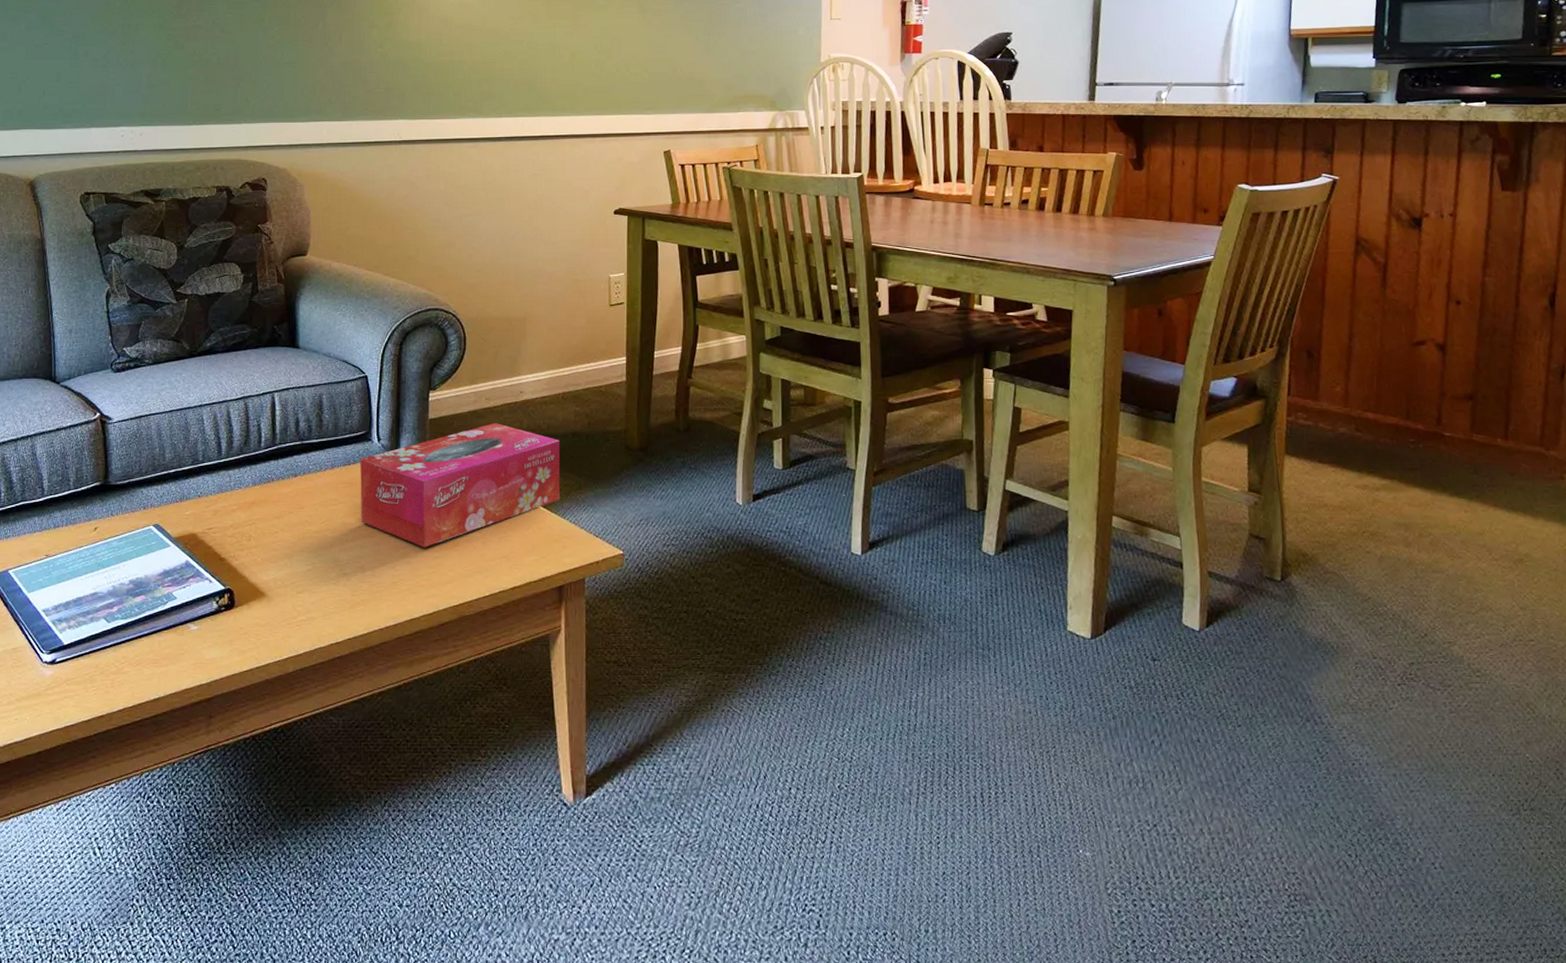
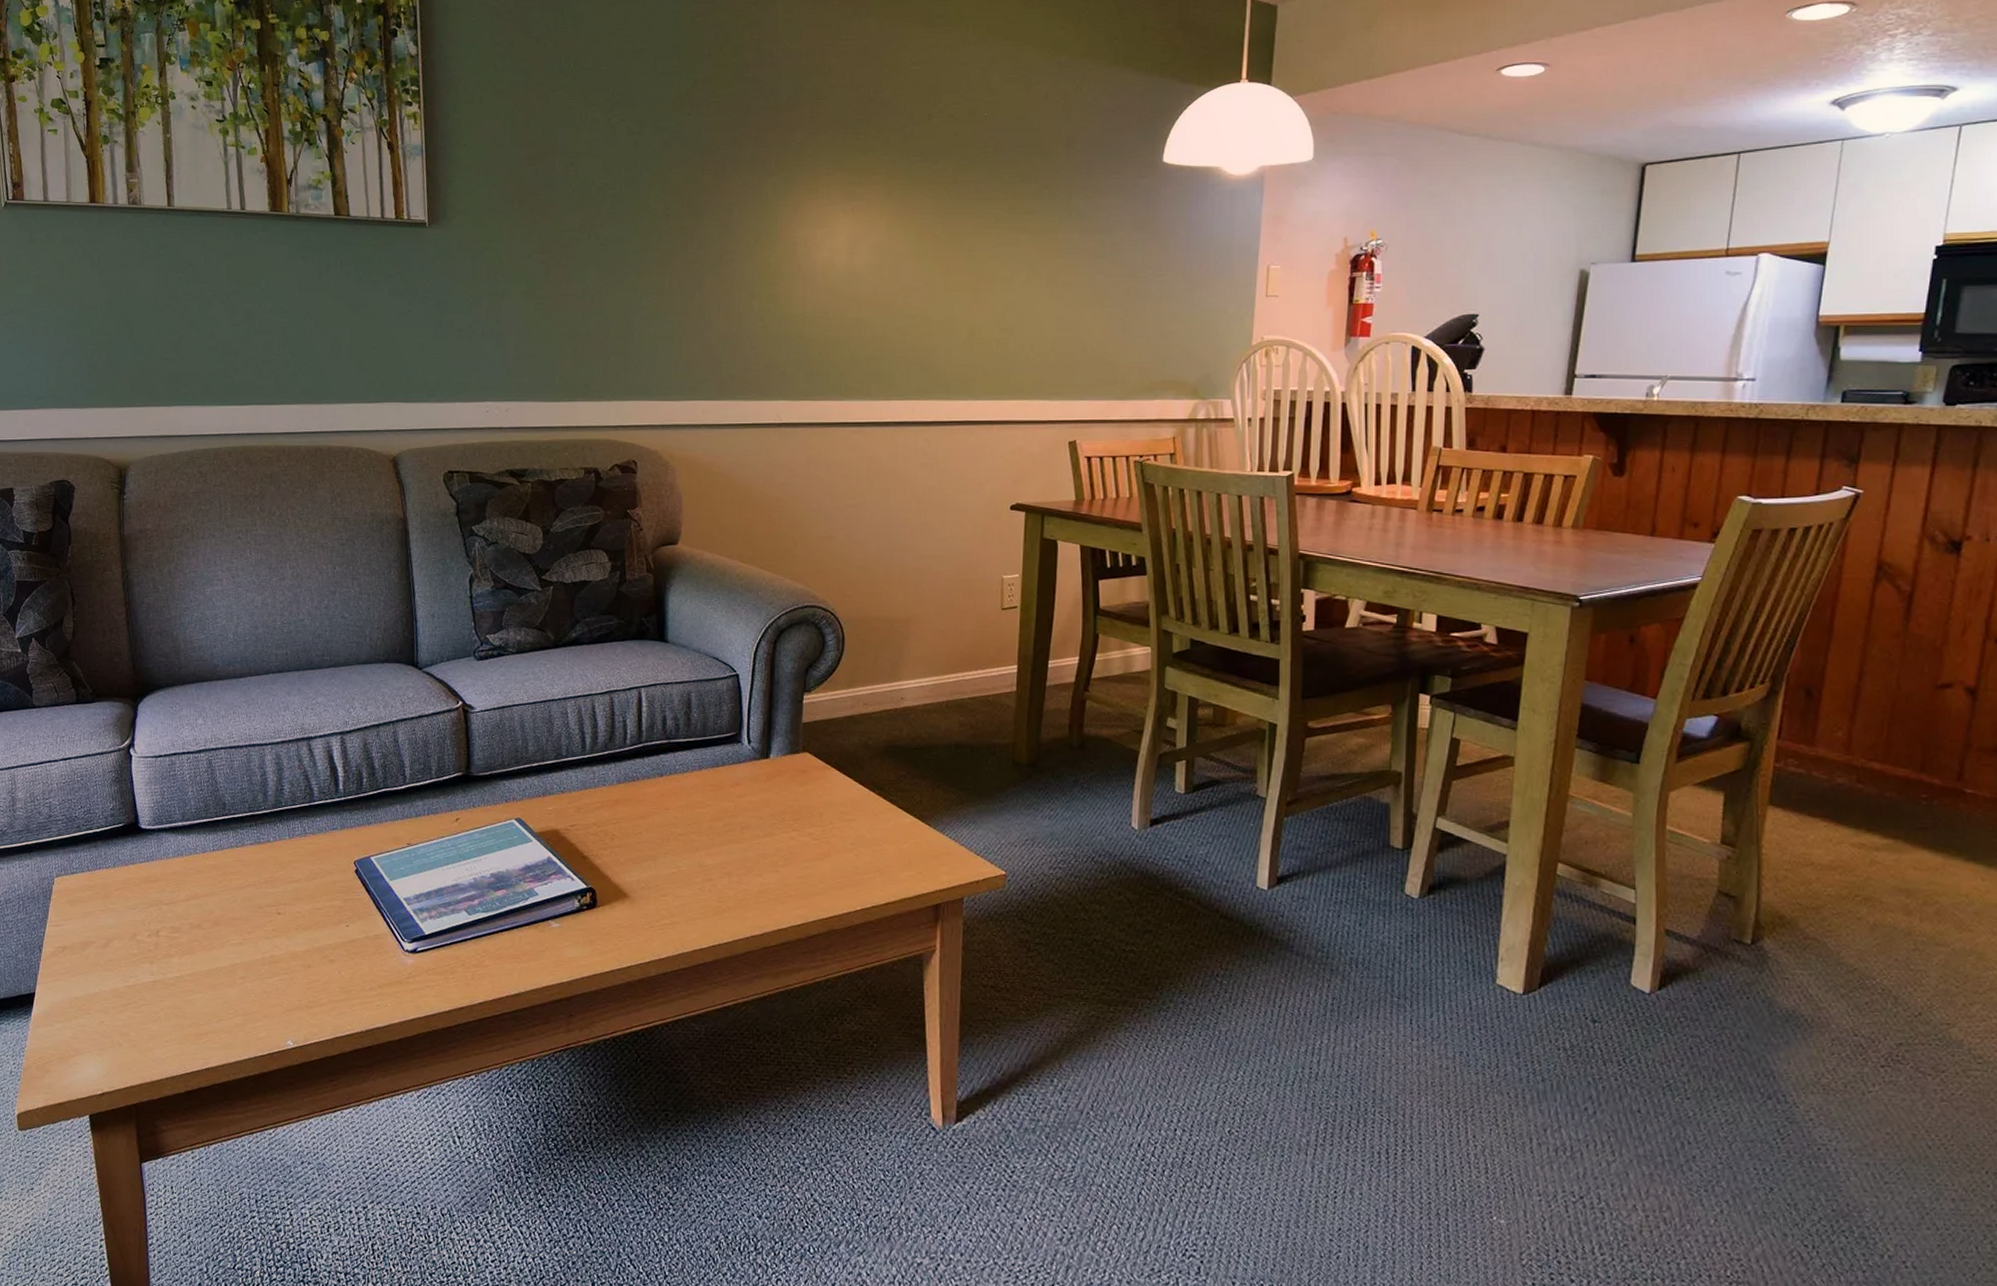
tissue box: present [360,422,560,547] -> none [728,729,941,857]

